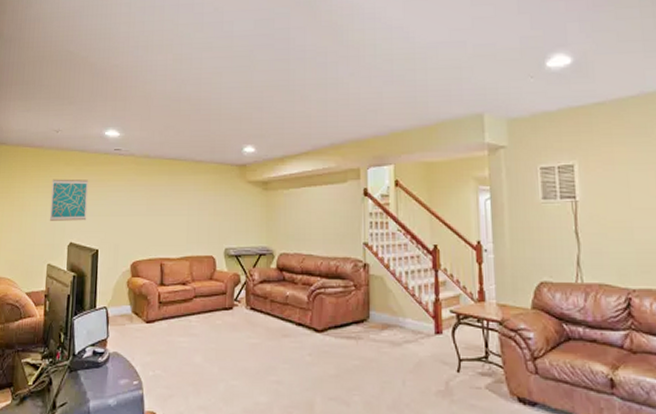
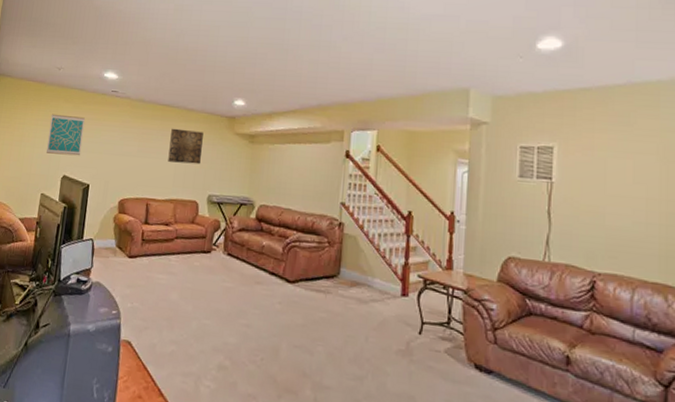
wall art: none [179,182,214,218] -> present [168,128,204,165]

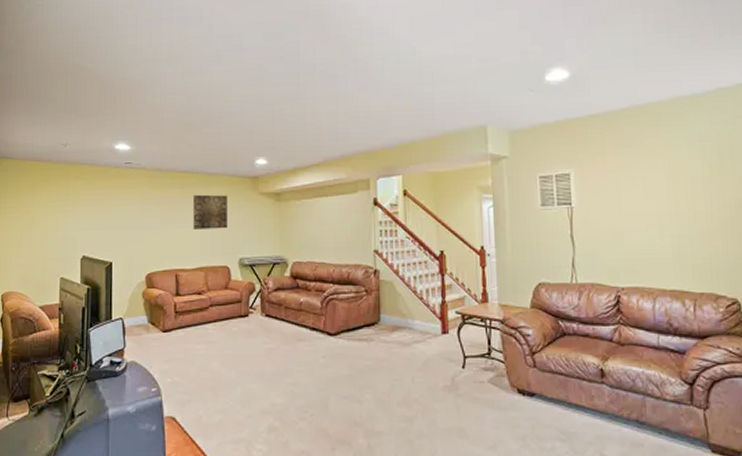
wall art: present [46,114,86,156] -> none [60,193,100,235]

